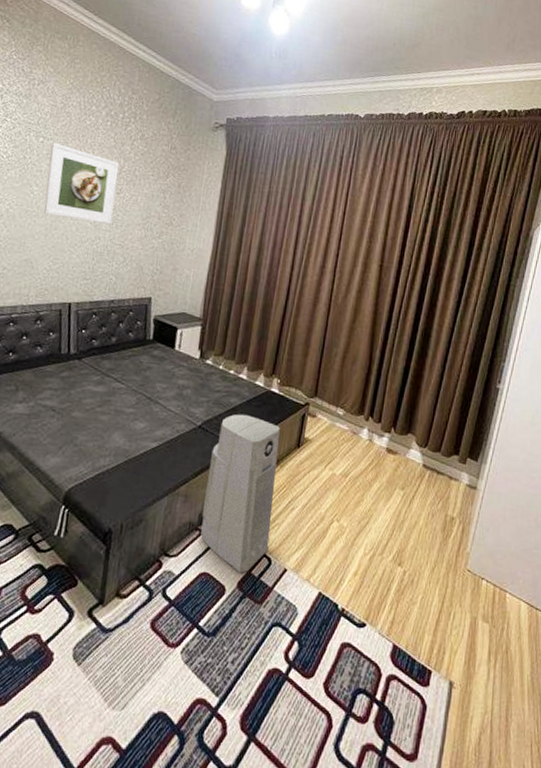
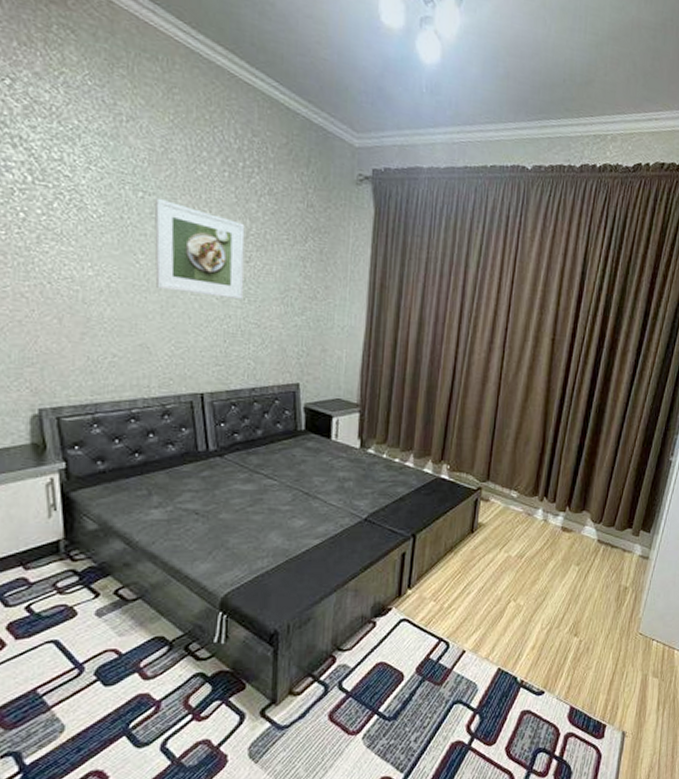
air purifier: present [201,414,280,573] -> none [374,503,452,659]

